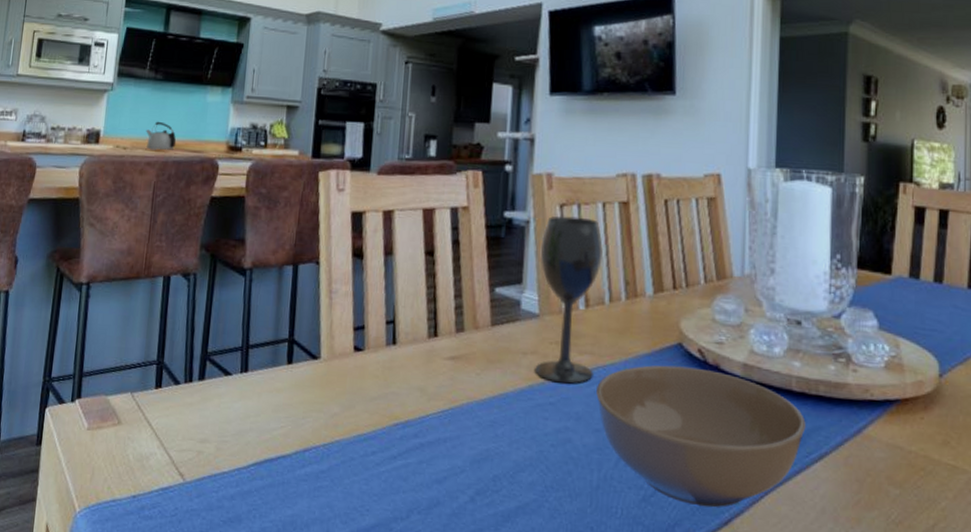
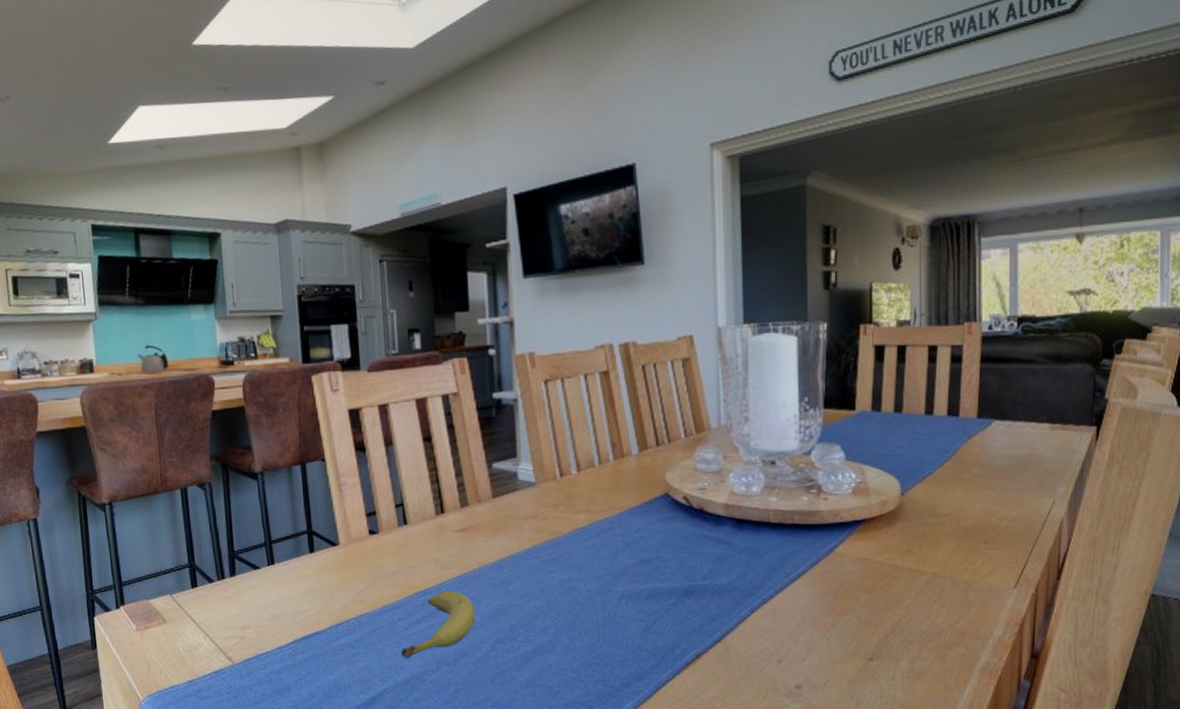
fruit: none [369,425,458,500] -> present [401,591,476,658]
wine glass: present [535,216,604,384] -> none [530,390,590,540]
bowl: present [596,365,806,508] -> none [594,513,784,630]

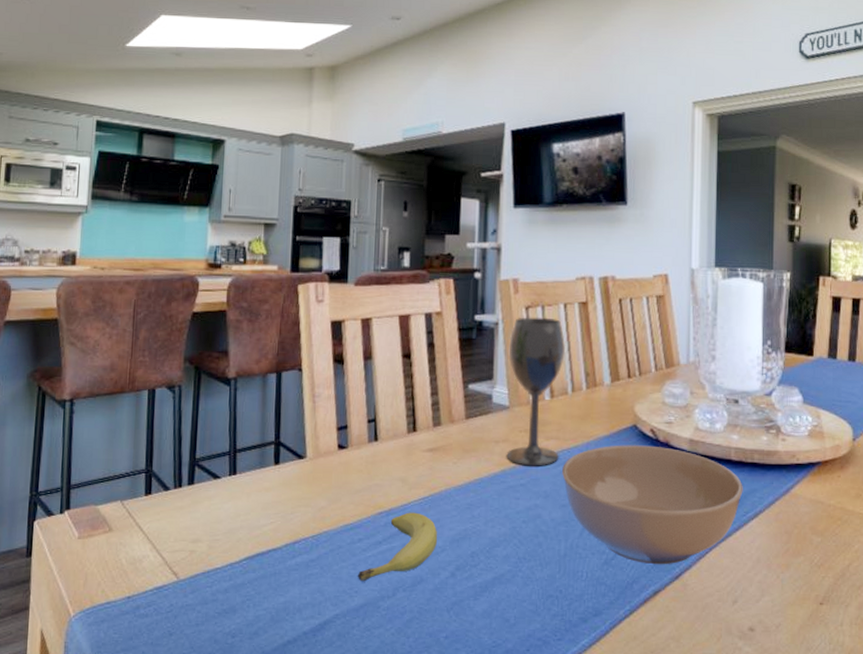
kettle: present [137,344,169,373] -> none [123,241,155,270]
wine glass: none [530,390,590,540] -> present [506,317,566,466]
bowl: none [594,513,784,630] -> present [562,445,743,565]

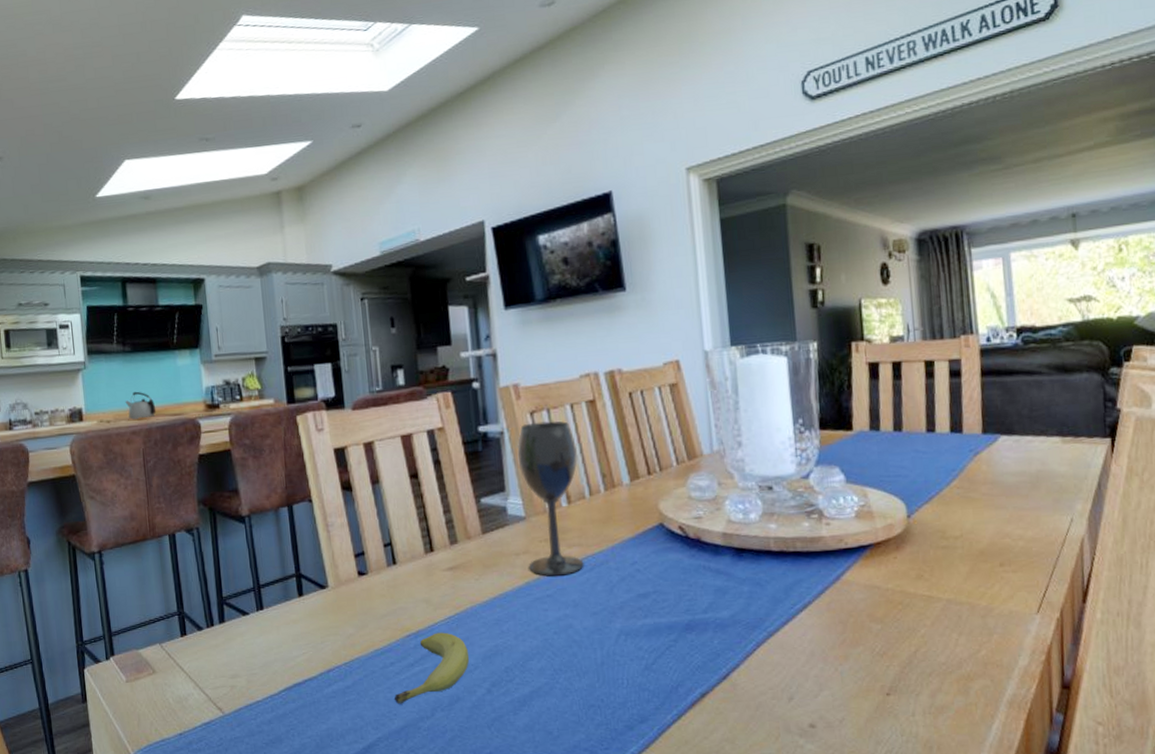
kettle: none [123,241,155,270] -> present [125,391,157,420]
bowl: present [562,445,743,565] -> none [589,543,788,667]

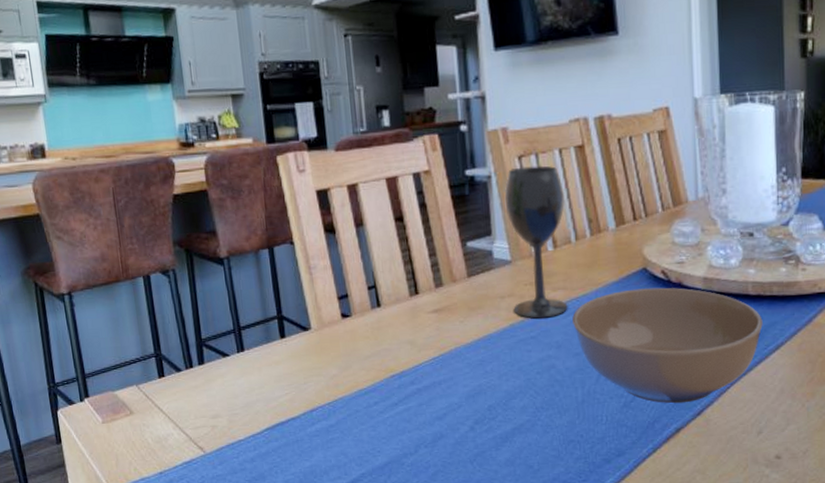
kettle: present [125,391,157,420] -> none [91,127,126,157]
fruit: present [394,632,470,705] -> none [377,372,454,442]
bowl: none [589,543,788,667] -> present [572,287,763,404]

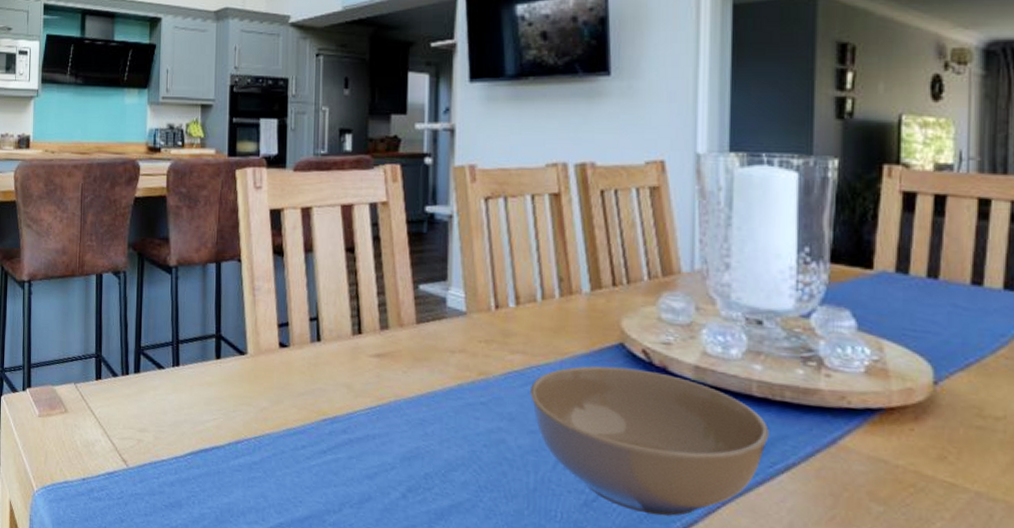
wine glass: present [504,165,568,319] -> none [464,209,534,384]

